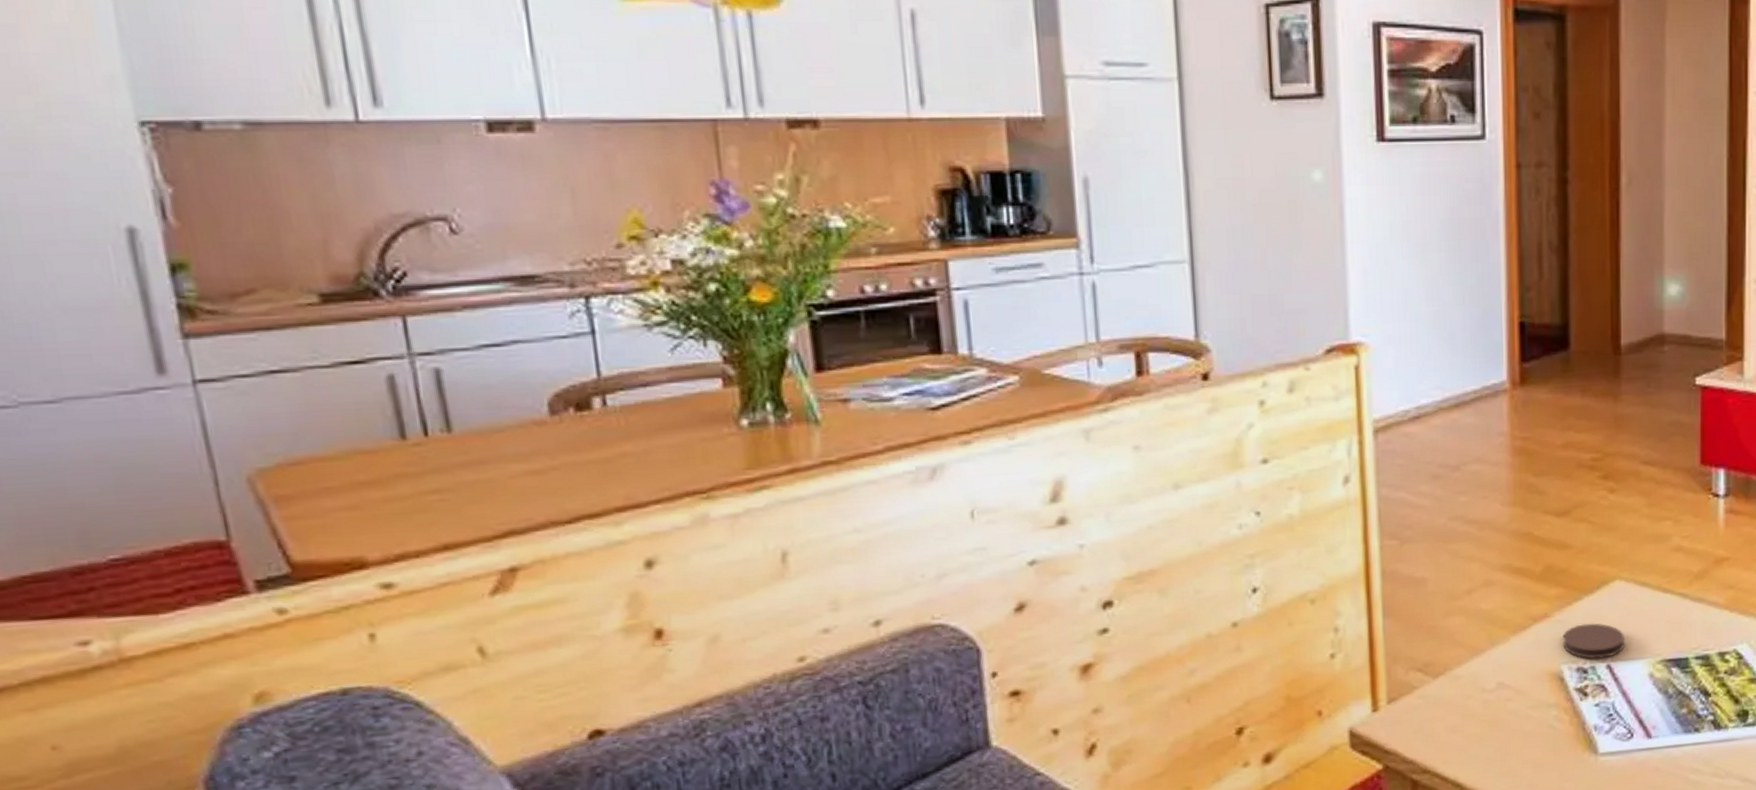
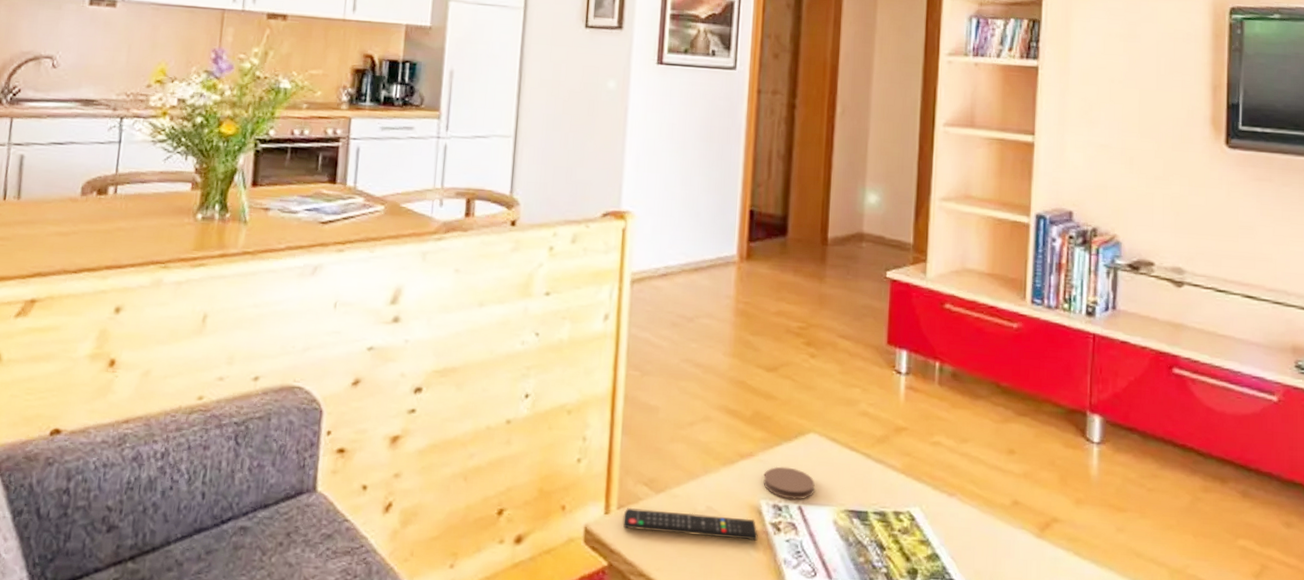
remote control: none [1395,687,1563,724] -> present [622,507,759,541]

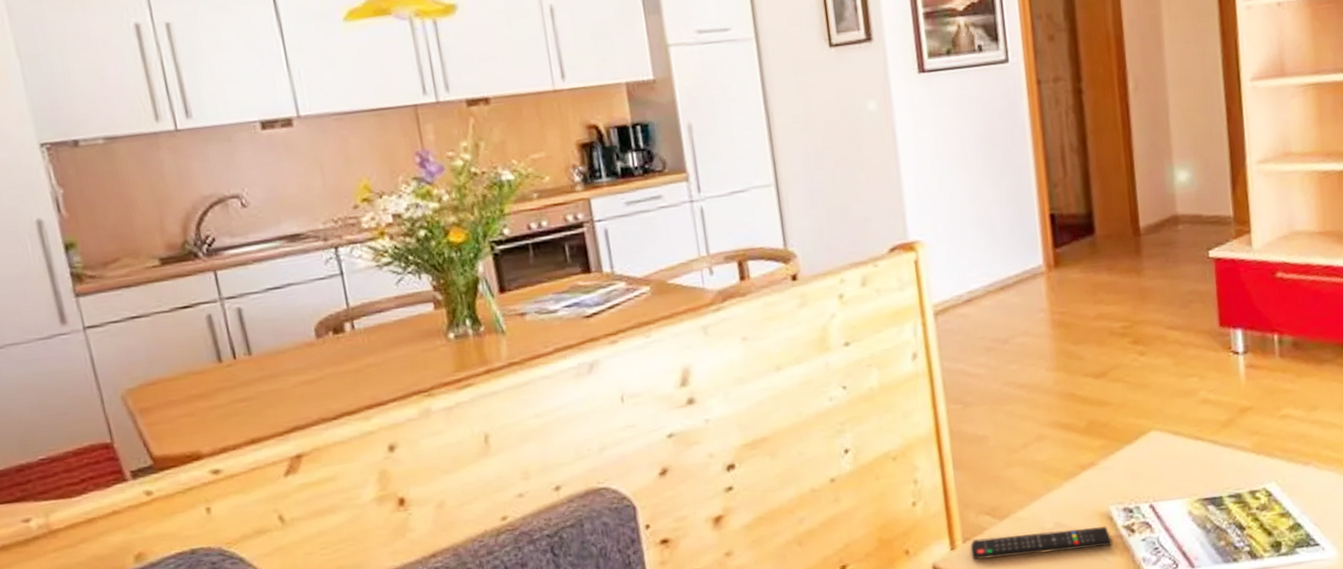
coaster: present [763,466,816,500] -> none [1108,469,1164,500]

